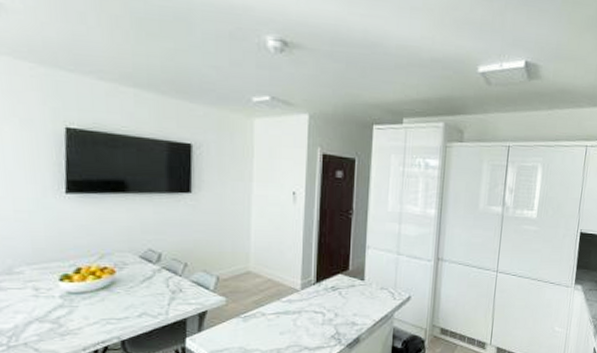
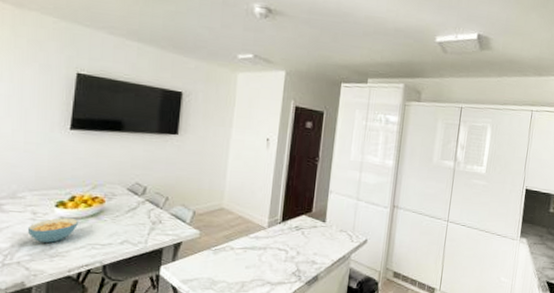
cereal bowl: none [30,293,89,320] -> present [27,218,80,243]

